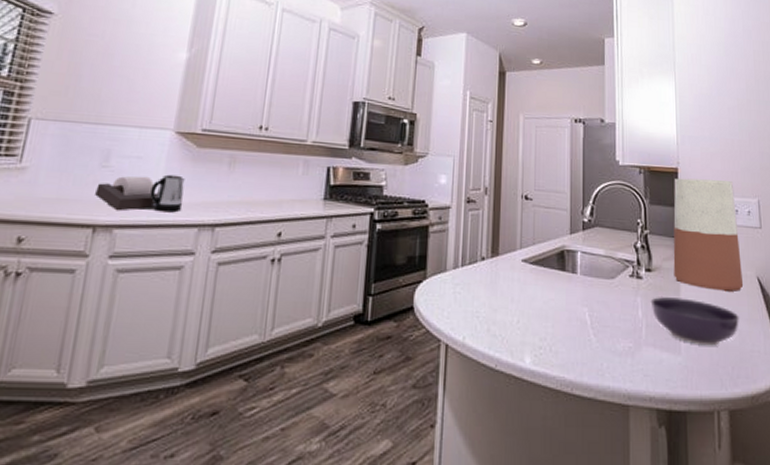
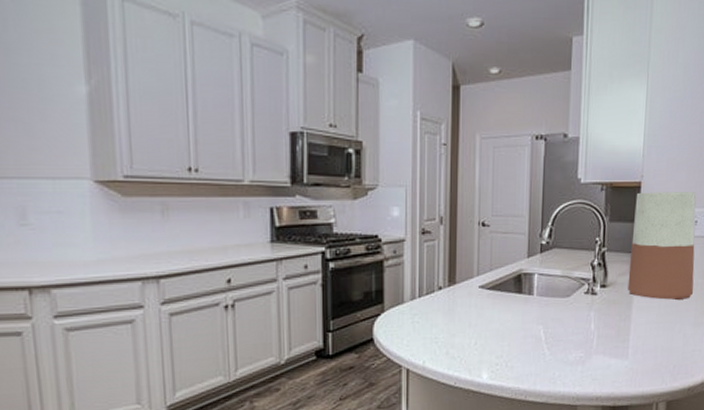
paper towel holder: present [95,176,159,212] -> none [20,232,92,271]
kettle: present [150,174,185,213] -> none [81,228,120,268]
bowl: present [650,296,739,346] -> none [603,309,686,350]

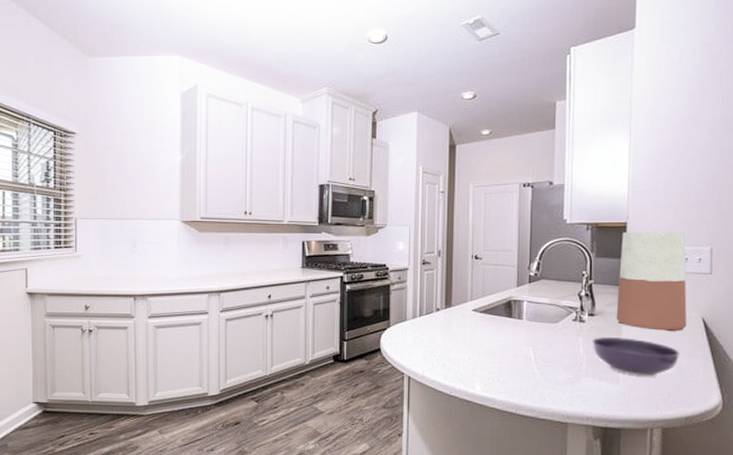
bowl: none [603,309,686,350] -> present [592,336,679,377]

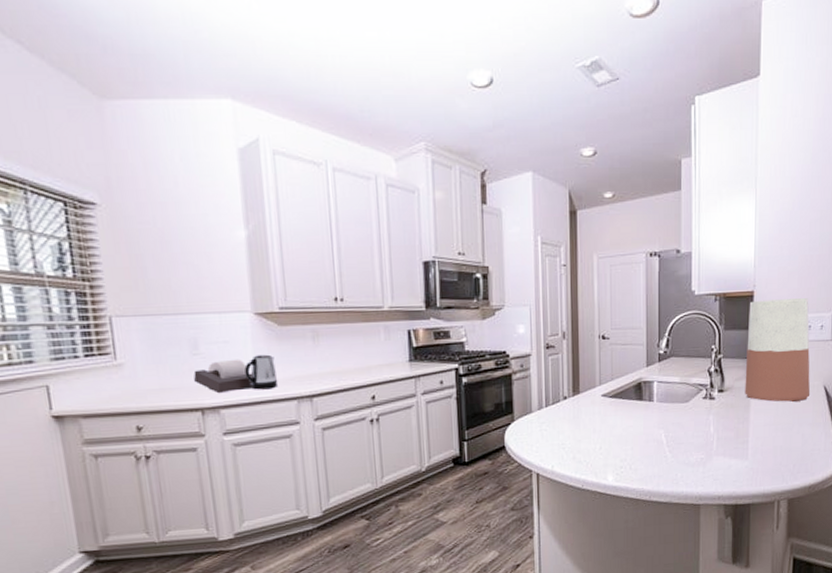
paper towel holder: none [131,257,176,284] -> present [193,359,254,394]
kettle: none [170,255,195,283] -> present [244,354,279,390]
bowl: present [592,336,679,377] -> none [722,412,803,450]

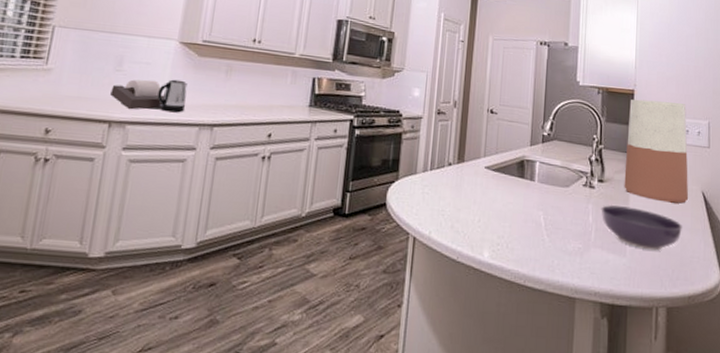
bowl: none [722,412,803,450] -> present [601,204,682,251]

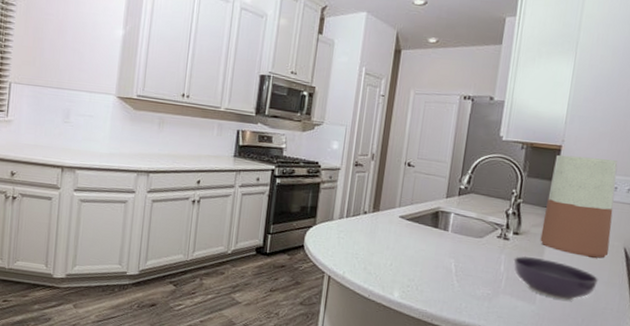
paper towel holder: present [110,79,165,110] -> none [61,130,107,157]
kettle: present [157,79,188,113] -> none [100,130,126,160]

